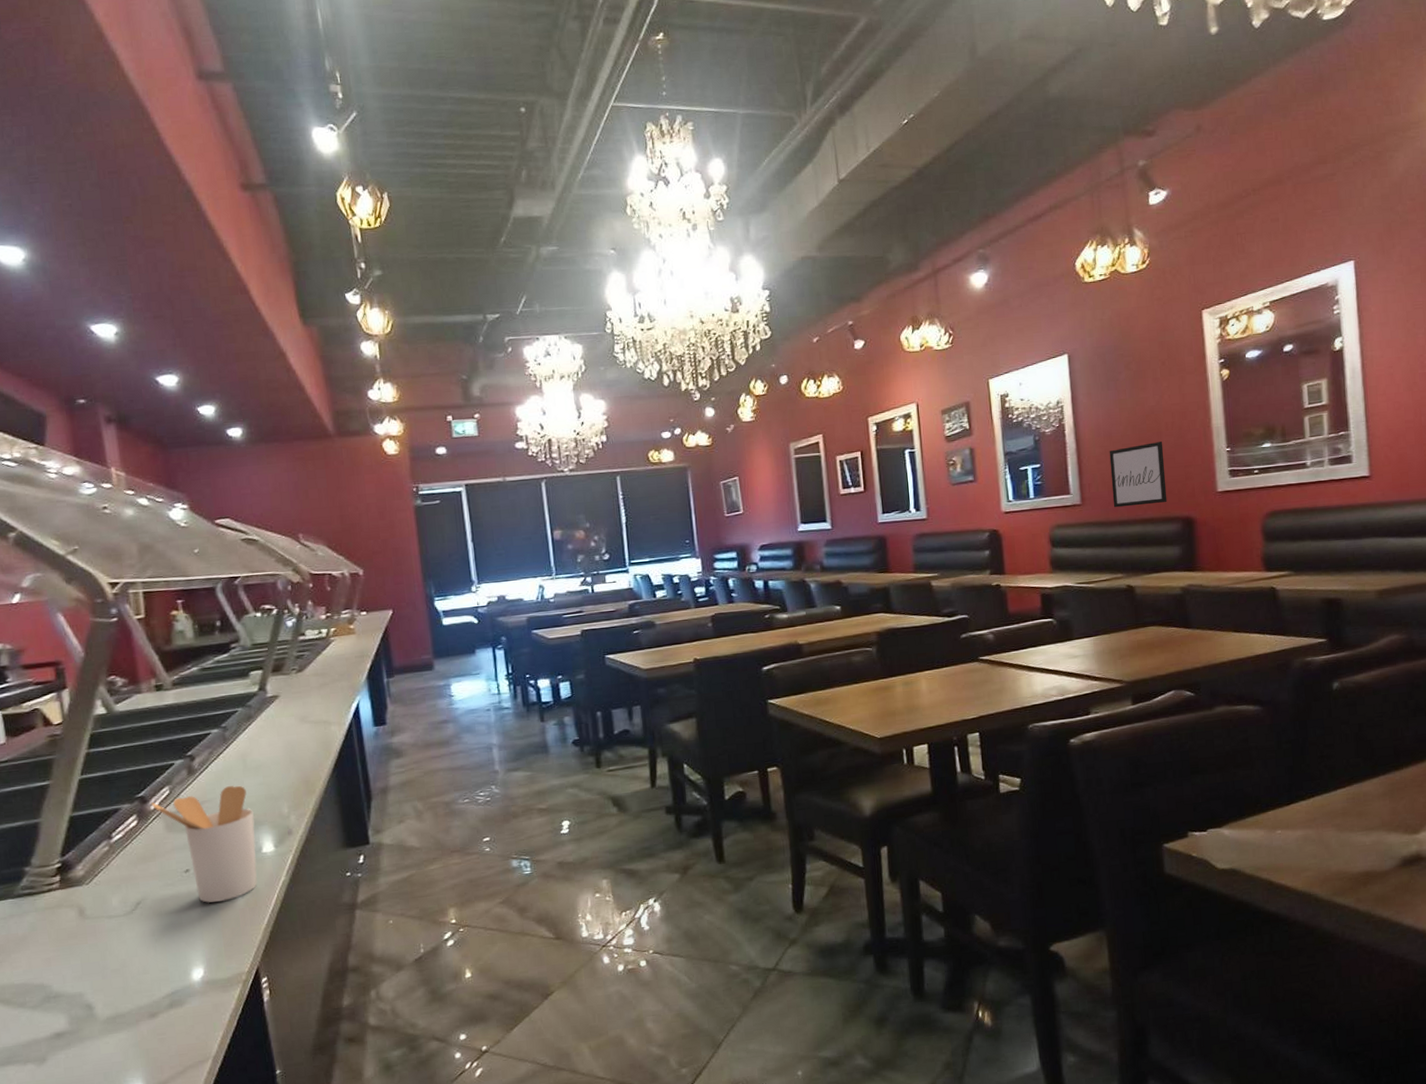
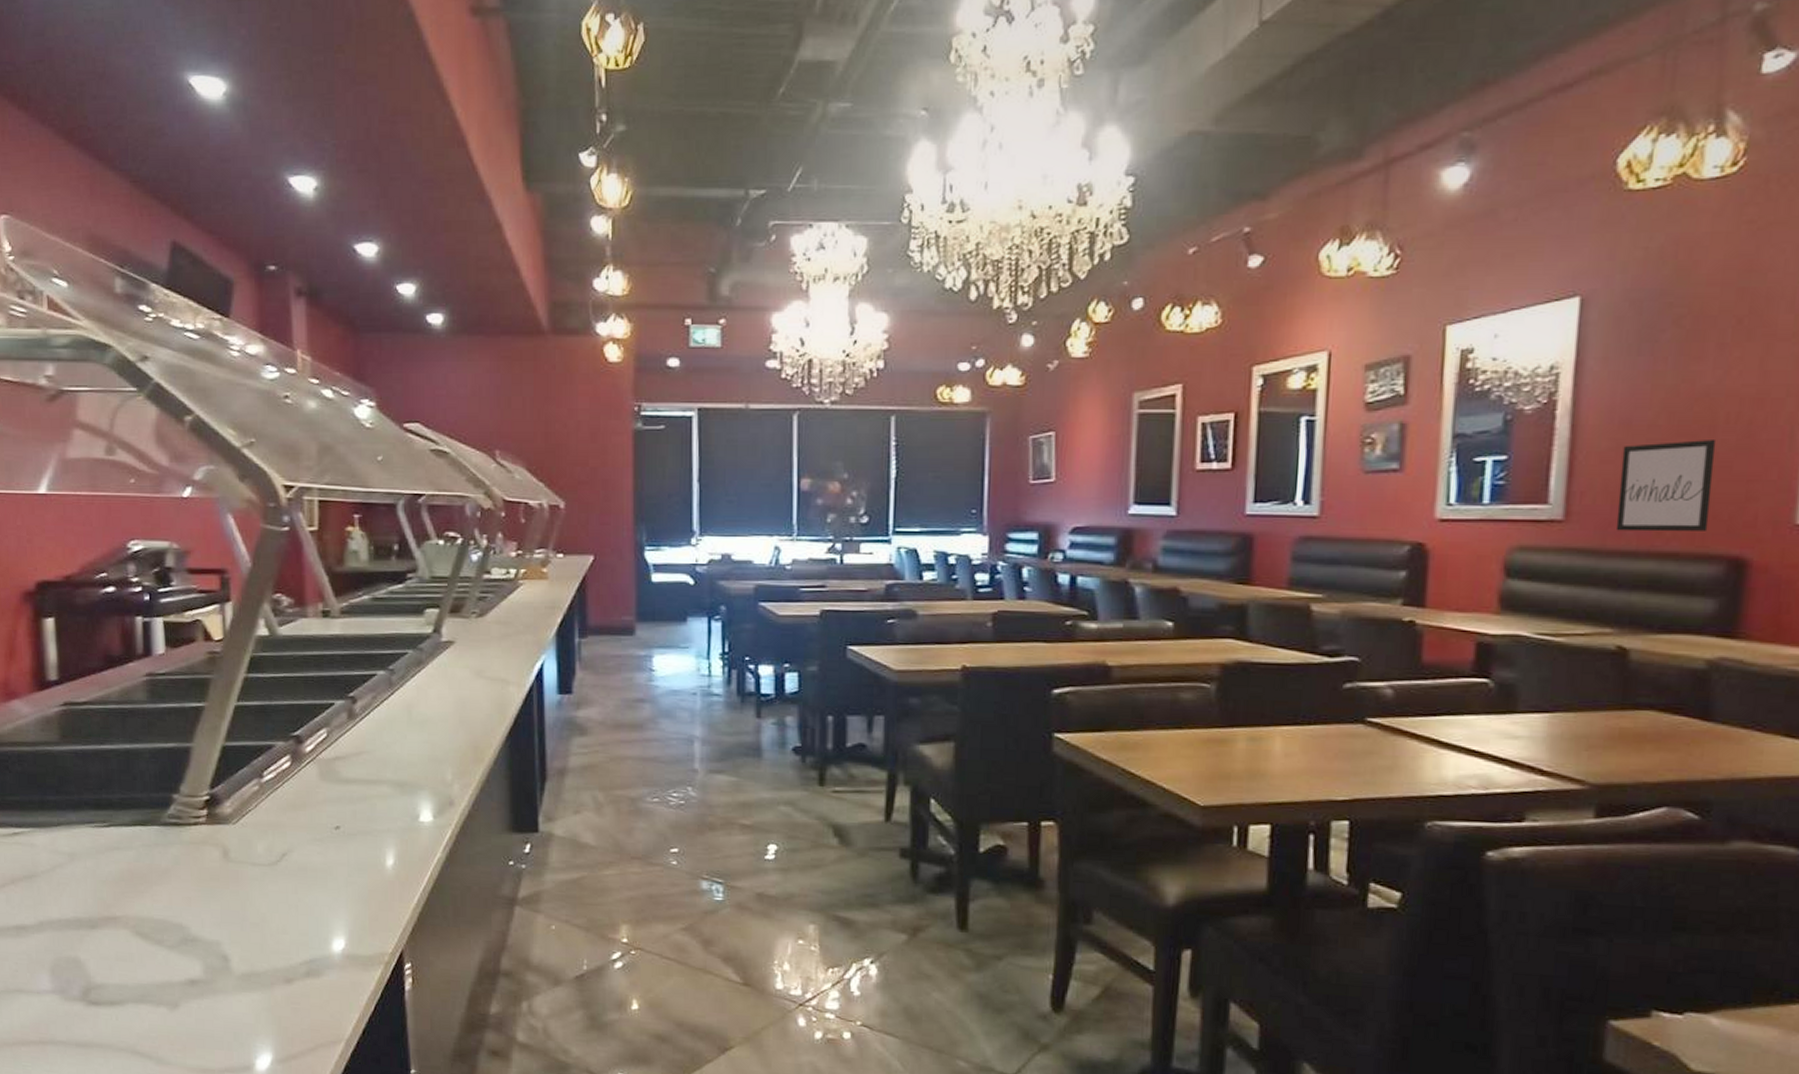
utensil holder: present [151,785,258,903] -> none [306,739,415,869]

